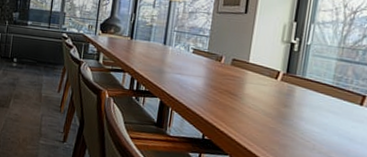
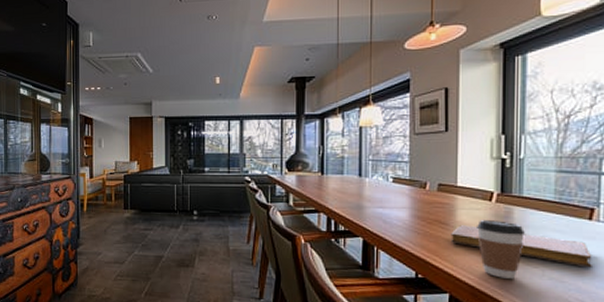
notebook: none [237,97,358,147] -> present [451,225,592,268]
coffee cup: none [260,95,303,149] -> present [477,220,525,279]

